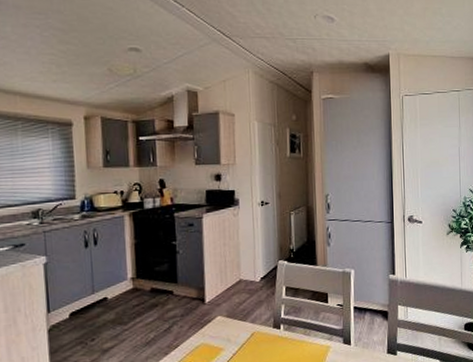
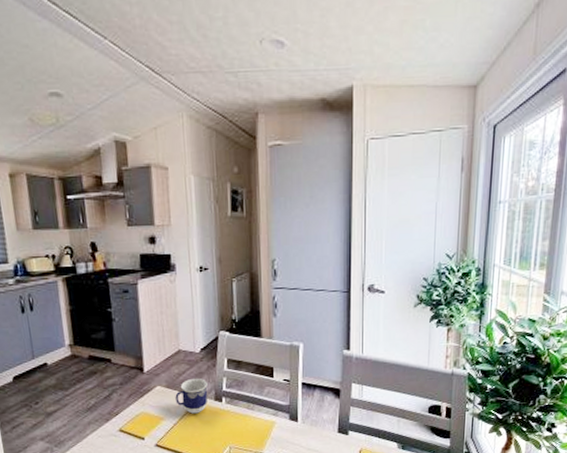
cup: none [235,306,267,343] -> present [175,378,208,414]

